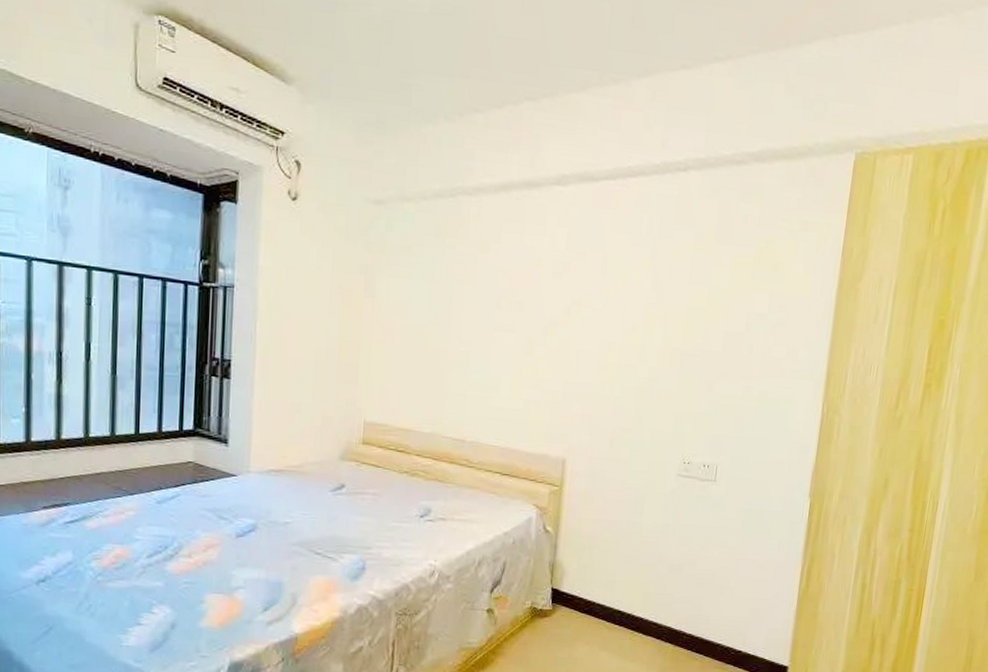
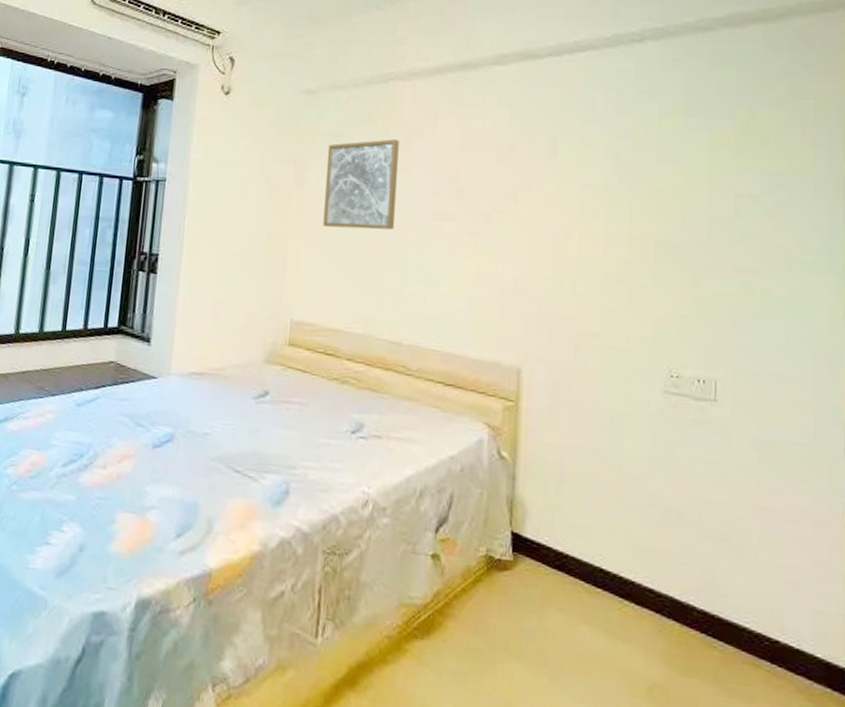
wall art: none [393,253,466,339] -> present [323,139,399,230]

